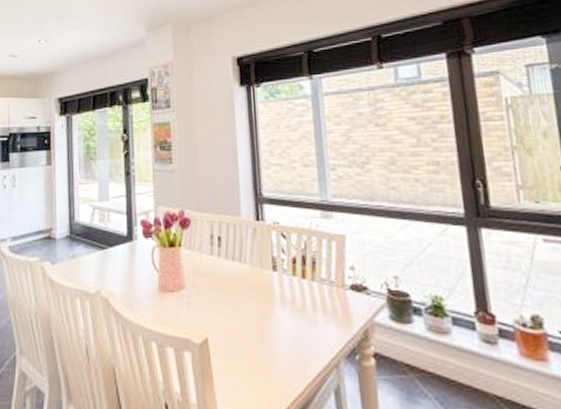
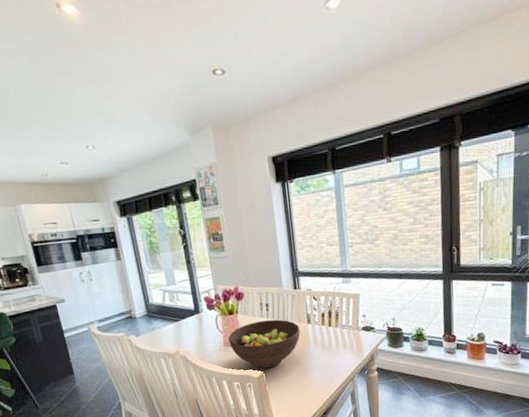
fruit bowl: none [166,259,262,331] -> present [228,319,301,369]

